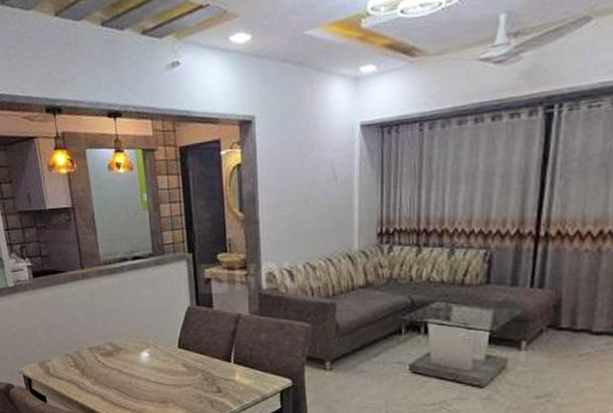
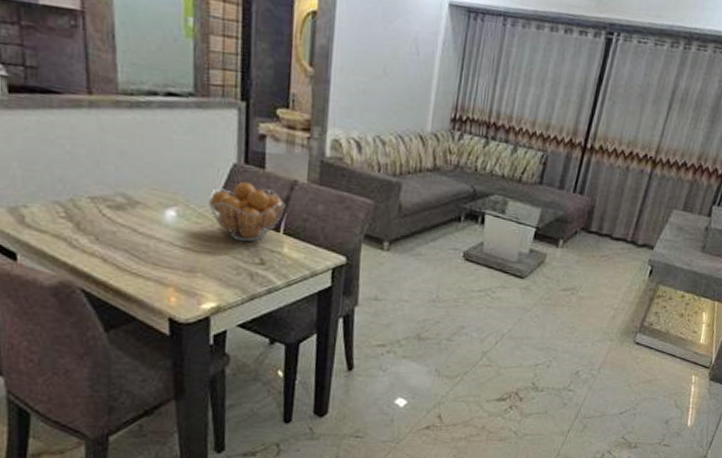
fruit basket: none [172,321,233,373] -> present [209,181,286,242]

